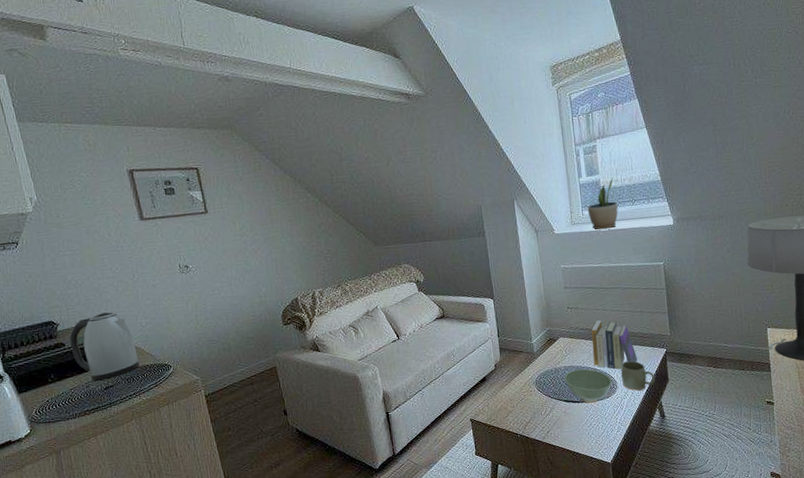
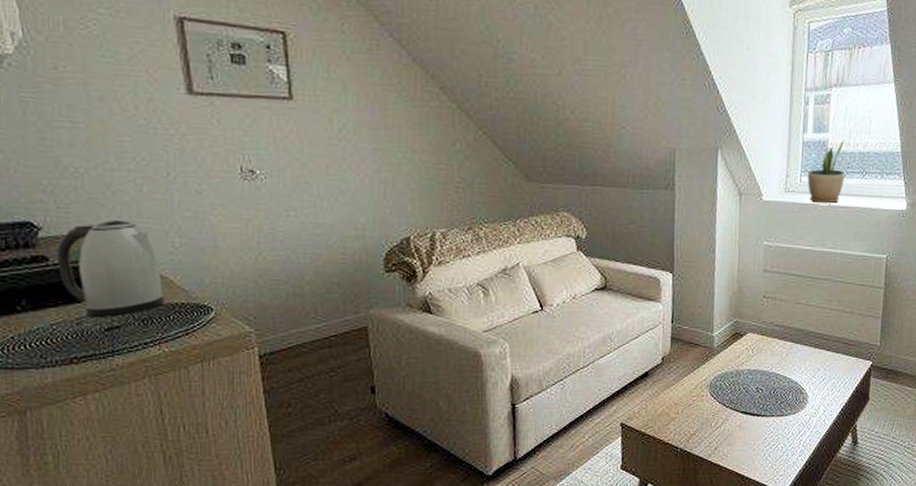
bowl: present [564,368,612,404] -> none [746,375,803,419]
books: present [591,319,638,370] -> none [784,316,838,381]
mug: present [620,361,656,391] -> none [814,372,854,409]

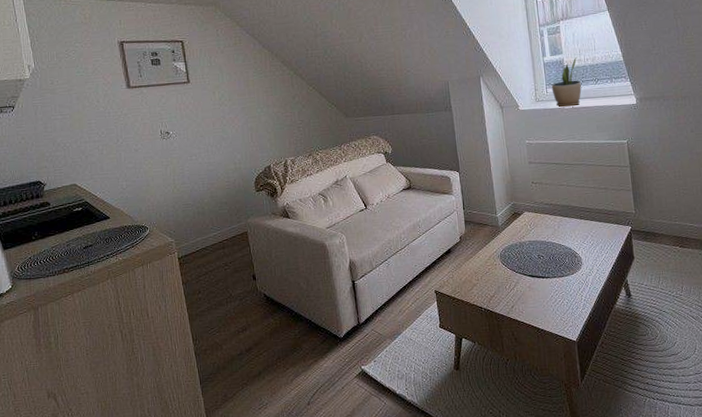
kettle: present [57,220,165,317] -> none [55,174,118,240]

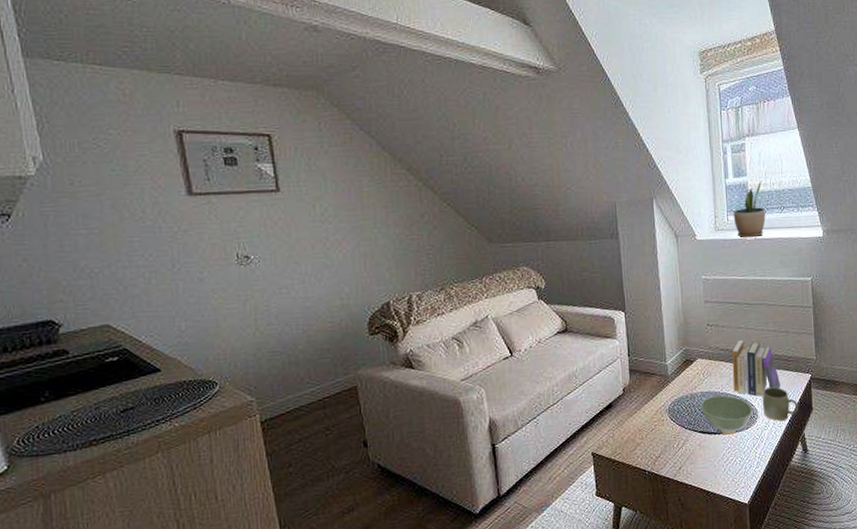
bowl: none [529,244,577,280] -> present [701,395,753,436]
books: none [555,195,603,247] -> present [732,339,781,397]
mug: none [585,237,621,268] -> present [762,387,799,421]

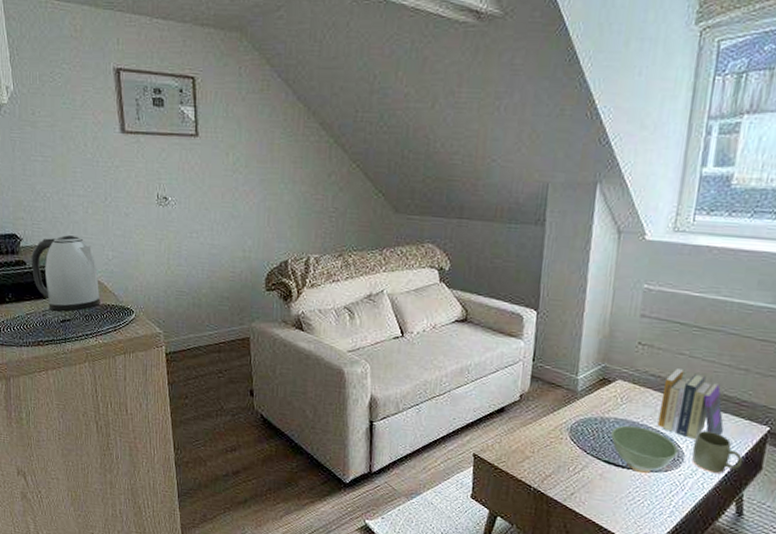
kettle: none [76,311,174,401] -> present [31,235,100,312]
potted plant: present [733,180,766,238] -> none [702,173,757,247]

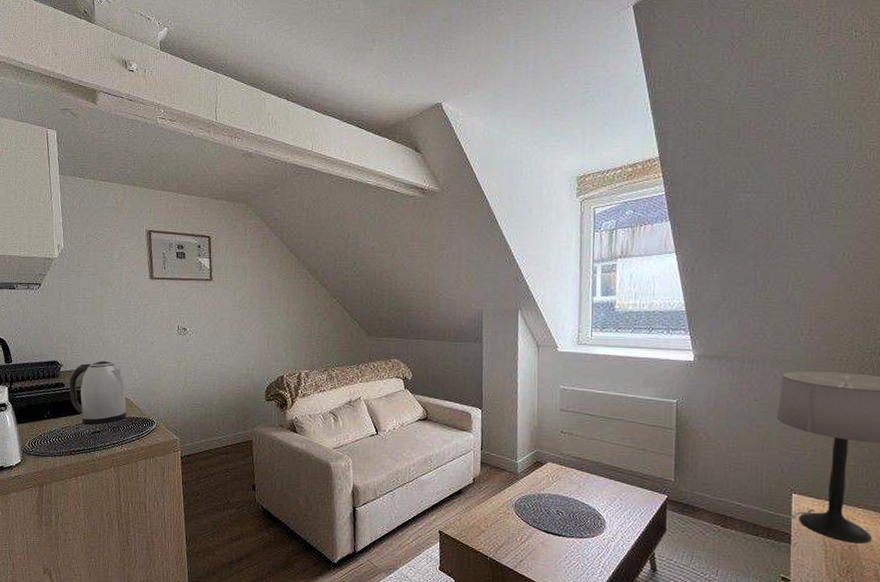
bowl: present [611,425,679,474] -> none [547,499,600,540]
books: present [657,367,724,440] -> none [582,450,633,509]
mug: present [691,431,744,473] -> none [611,501,651,536]

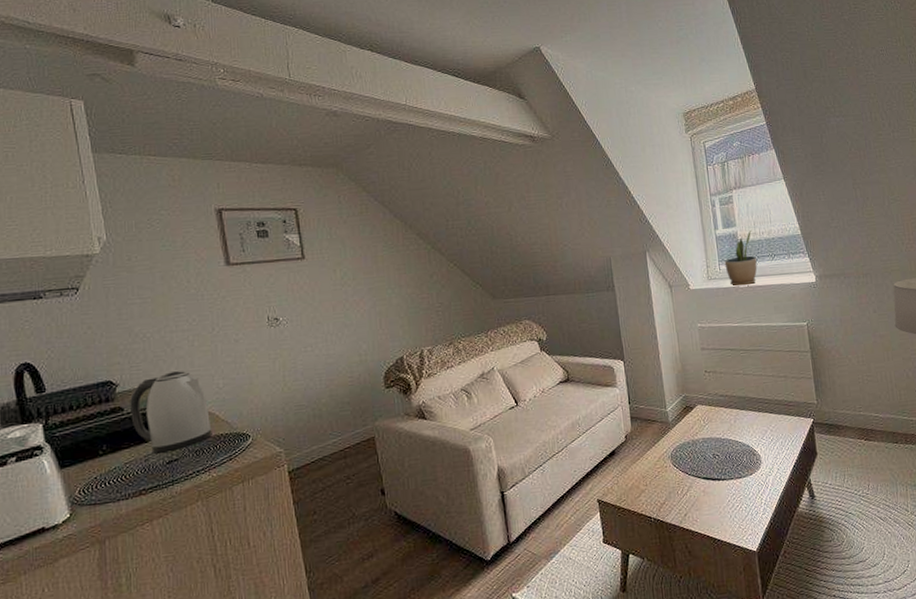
potted plant: none [597,300,632,355] -> present [724,229,757,287]

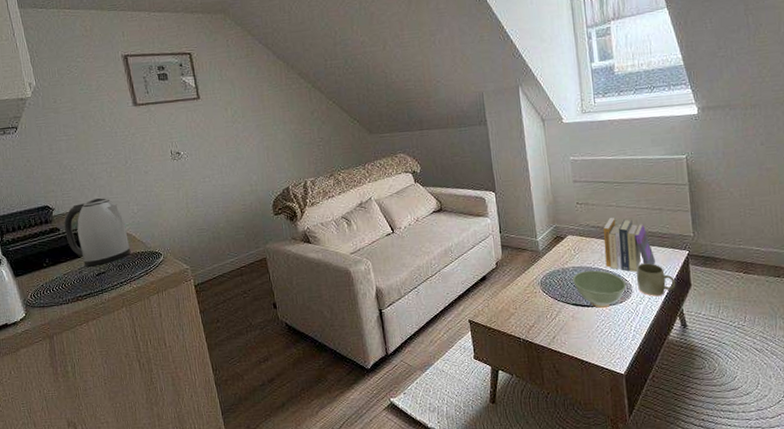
bowl: none [703,441,756,482] -> present [573,270,627,309]
potted plant: present [724,229,757,287] -> none [600,61,635,120]
books: none [731,385,783,443] -> present [603,217,656,273]
mug: none [764,432,803,467] -> present [636,263,676,296]

